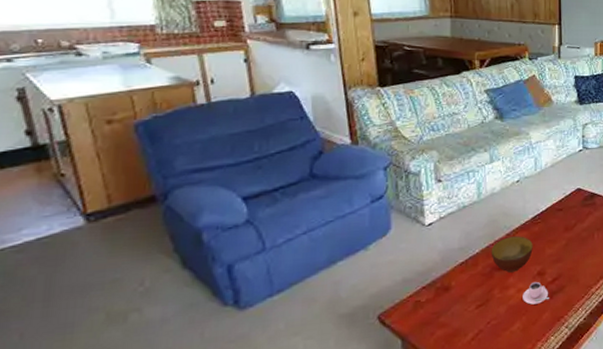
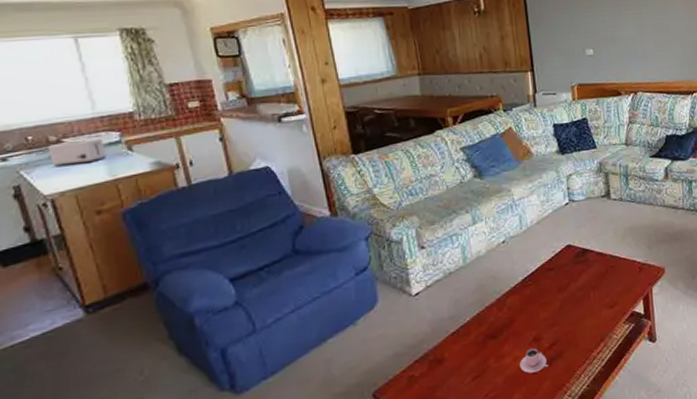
toaster: none [58,47,123,73] -> present [47,138,107,168]
bowl: present [491,236,533,273] -> none [482,300,526,340]

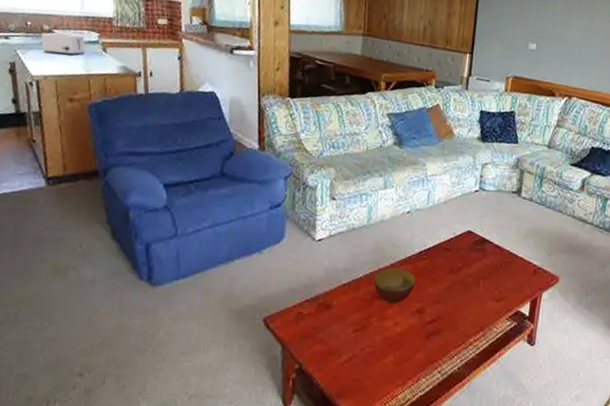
bowl: none [482,300,526,340] -> present [373,267,416,304]
teacup: present [520,348,548,374] -> none [399,318,425,342]

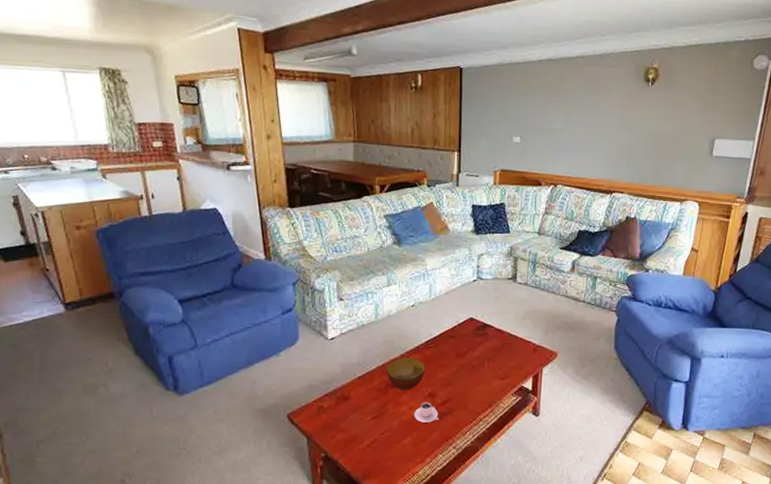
toaster: present [41,32,86,56] -> none [39,163,86,185]
teacup: none [399,318,425,342] -> present [414,402,439,423]

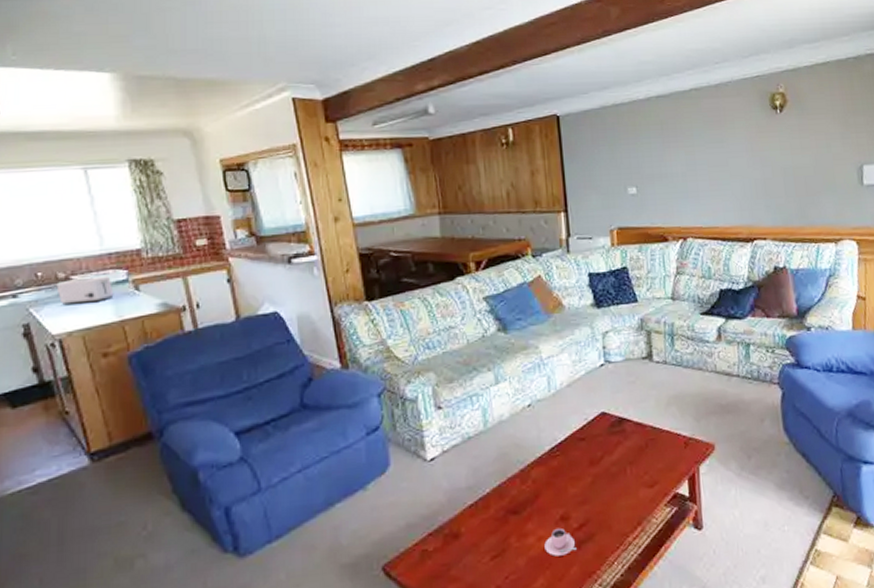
toaster: none [39,163,86,185] -> present [56,276,114,306]
bowl: present [386,358,425,391] -> none [503,472,553,517]

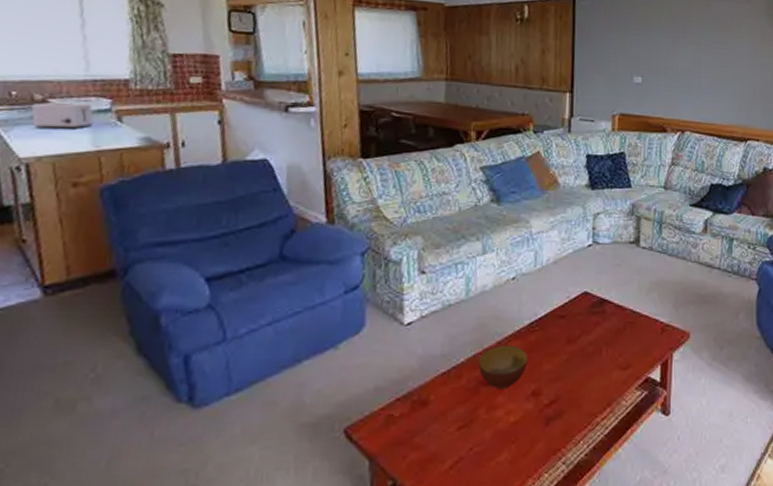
bowl: none [503,472,553,517] -> present [478,345,528,389]
teacup: present [544,527,577,556] -> none [513,402,544,431]

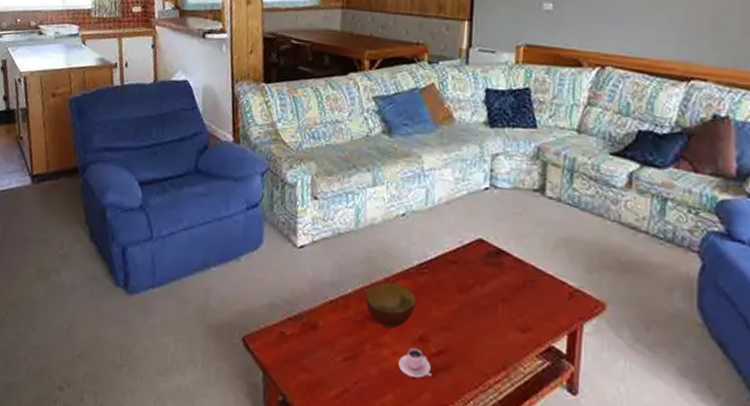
toaster: present [30,102,94,129] -> none [28,27,67,50]
teacup: none [513,402,544,431] -> present [398,347,431,378]

